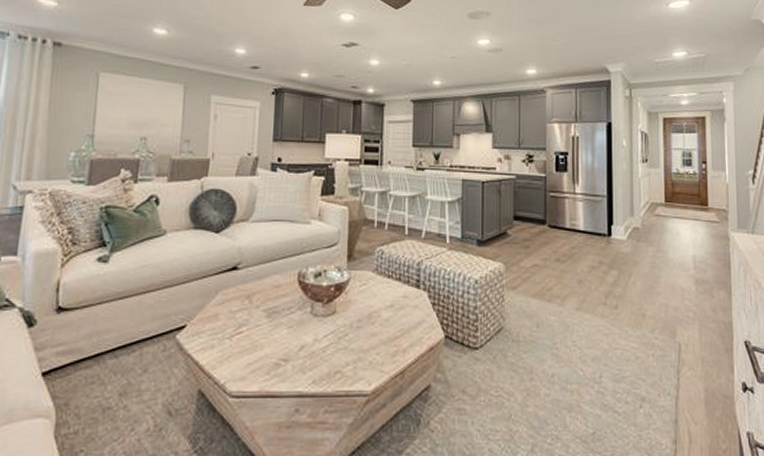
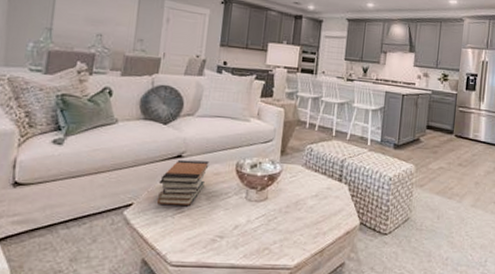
book stack: none [213,272,268,325] -> present [158,159,210,205]

